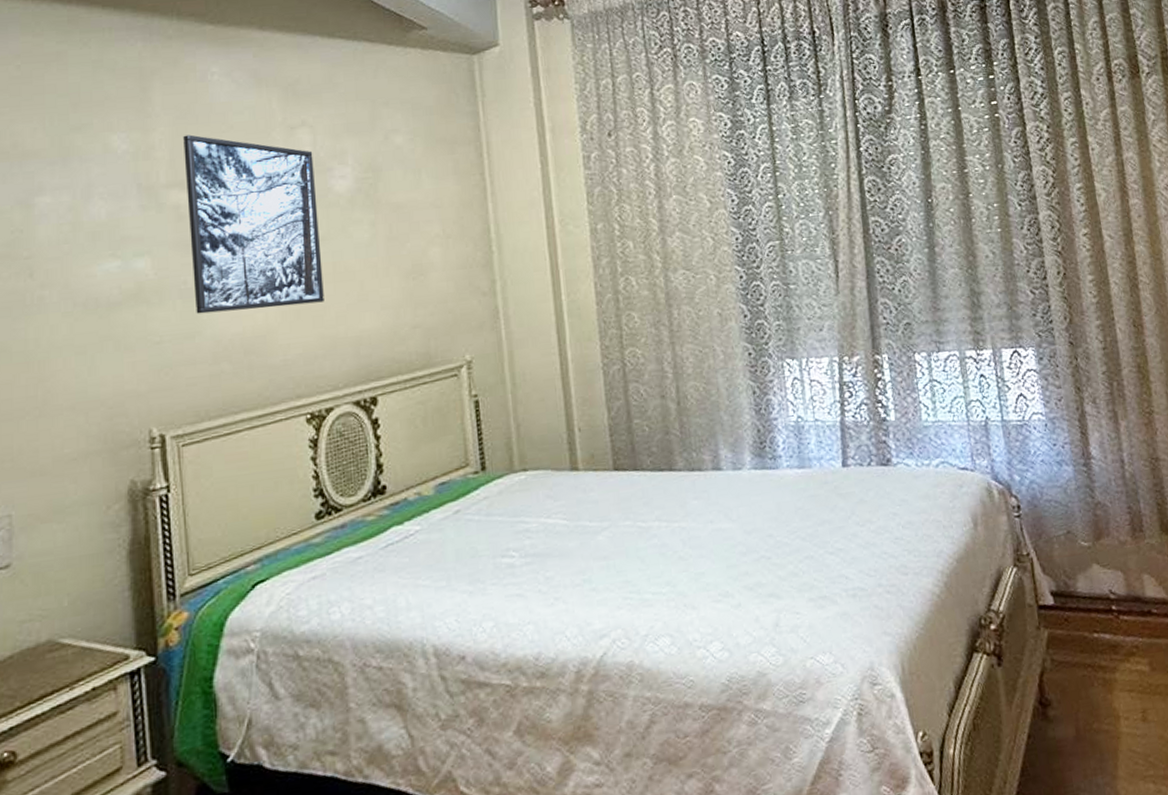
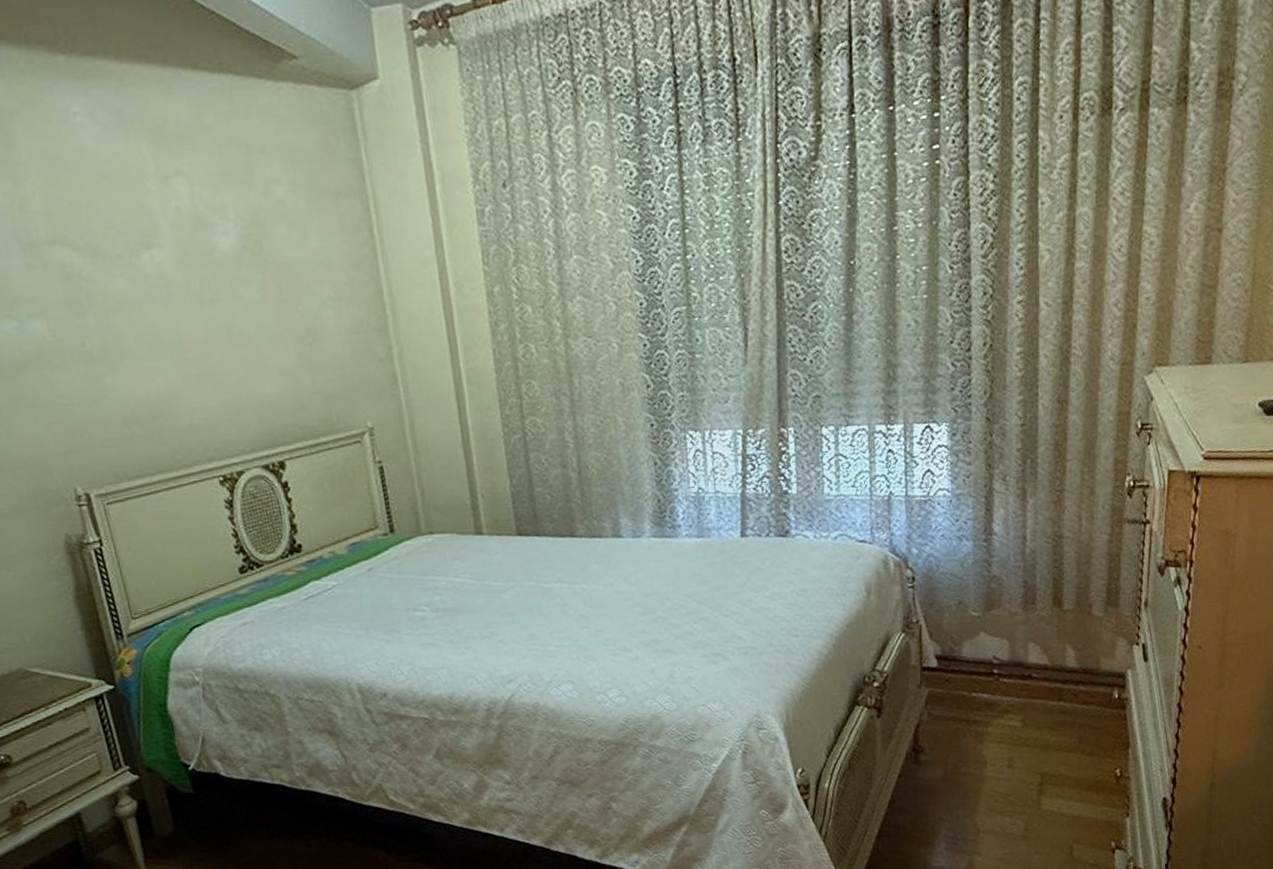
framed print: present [183,134,324,314] -> none [55,185,223,378]

